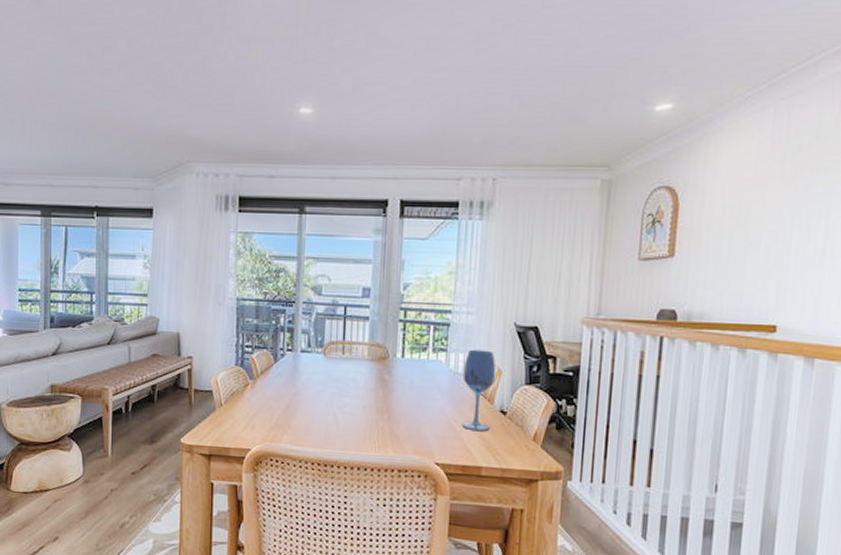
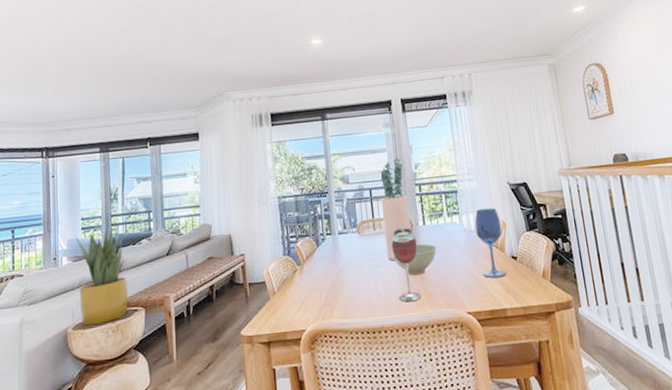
planter: none [11,304,68,406] -> present [74,226,128,326]
vase: none [353,271,389,393] -> present [380,157,411,261]
wineglass: none [359,357,391,441] -> present [391,228,421,302]
bowl: none [359,378,413,413] -> present [391,243,437,276]

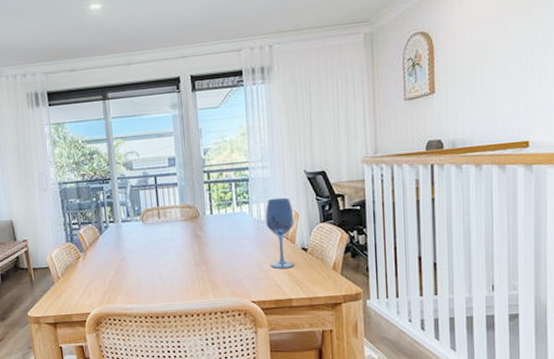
vase: present [380,157,411,261] -> none [166,141,197,250]
wineglass: present [391,228,421,302] -> none [176,217,206,290]
bowl: present [391,243,437,276] -> none [176,233,224,265]

